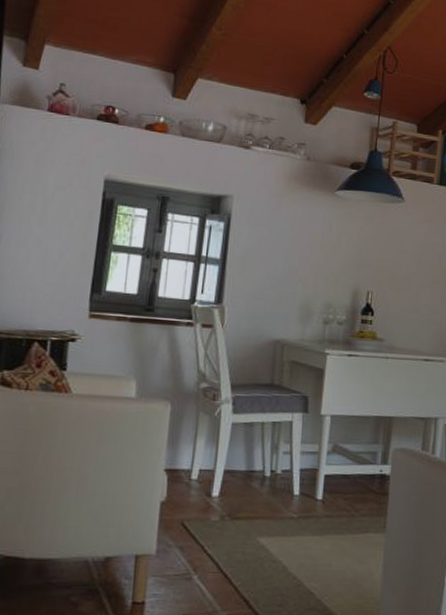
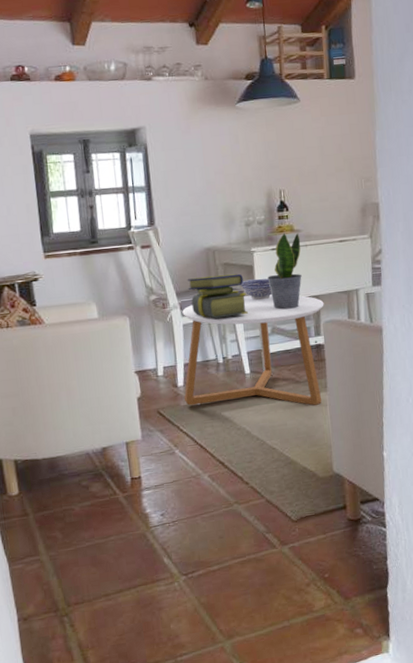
coffee table: none [215,401,397,548] -> present [182,294,324,406]
stack of books: none [246,370,312,424] -> present [187,273,248,319]
decorative bowl: none [306,384,341,411] -> present [240,278,273,300]
potted plant: none [338,338,382,427] -> present [267,232,302,310]

